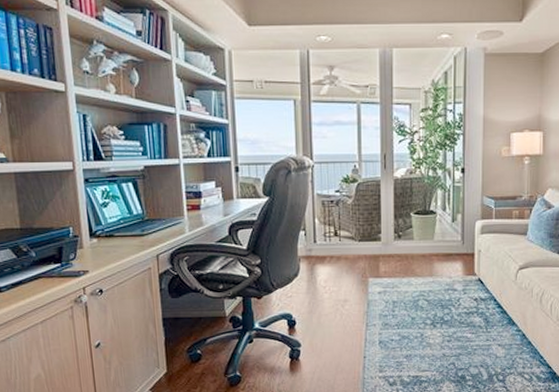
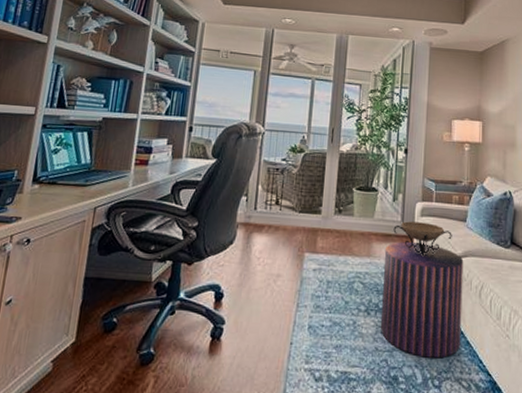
pouf: none [446,259,525,358] -> present [380,242,464,358]
decorative bowl: none [454,239,513,270] -> present [393,221,452,256]

